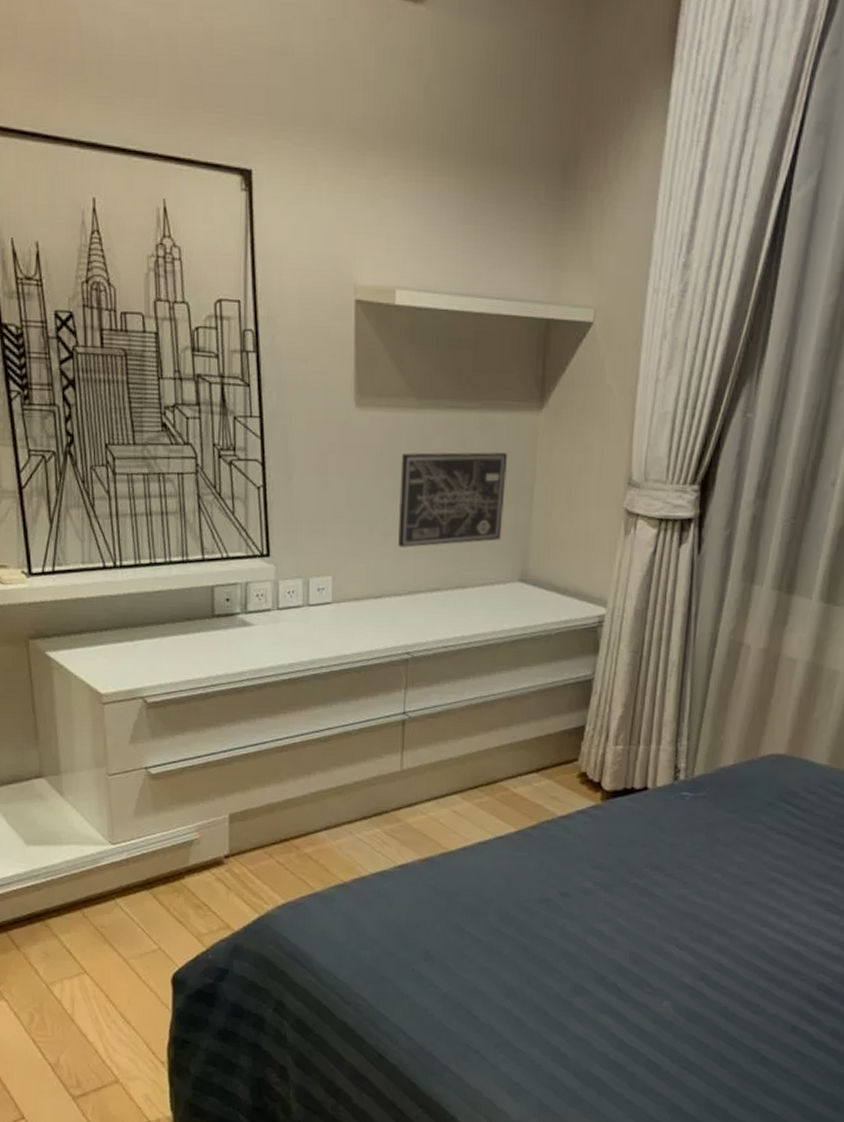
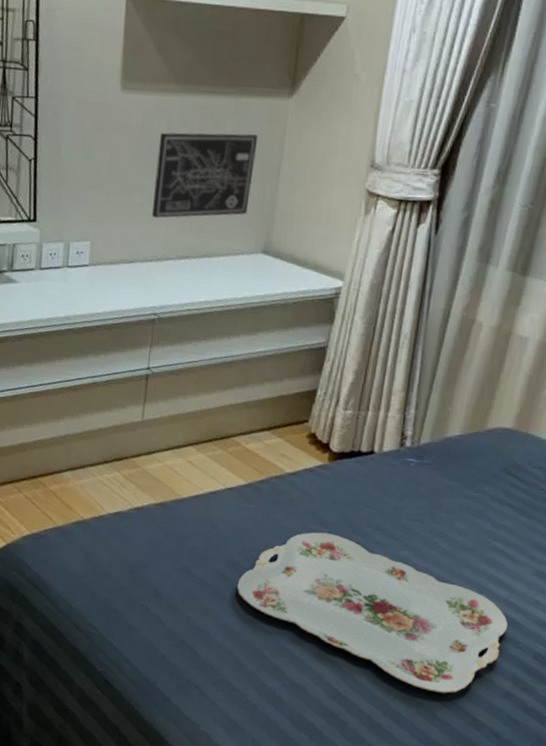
serving tray: none [513,877,792,1033] -> present [237,532,508,694]

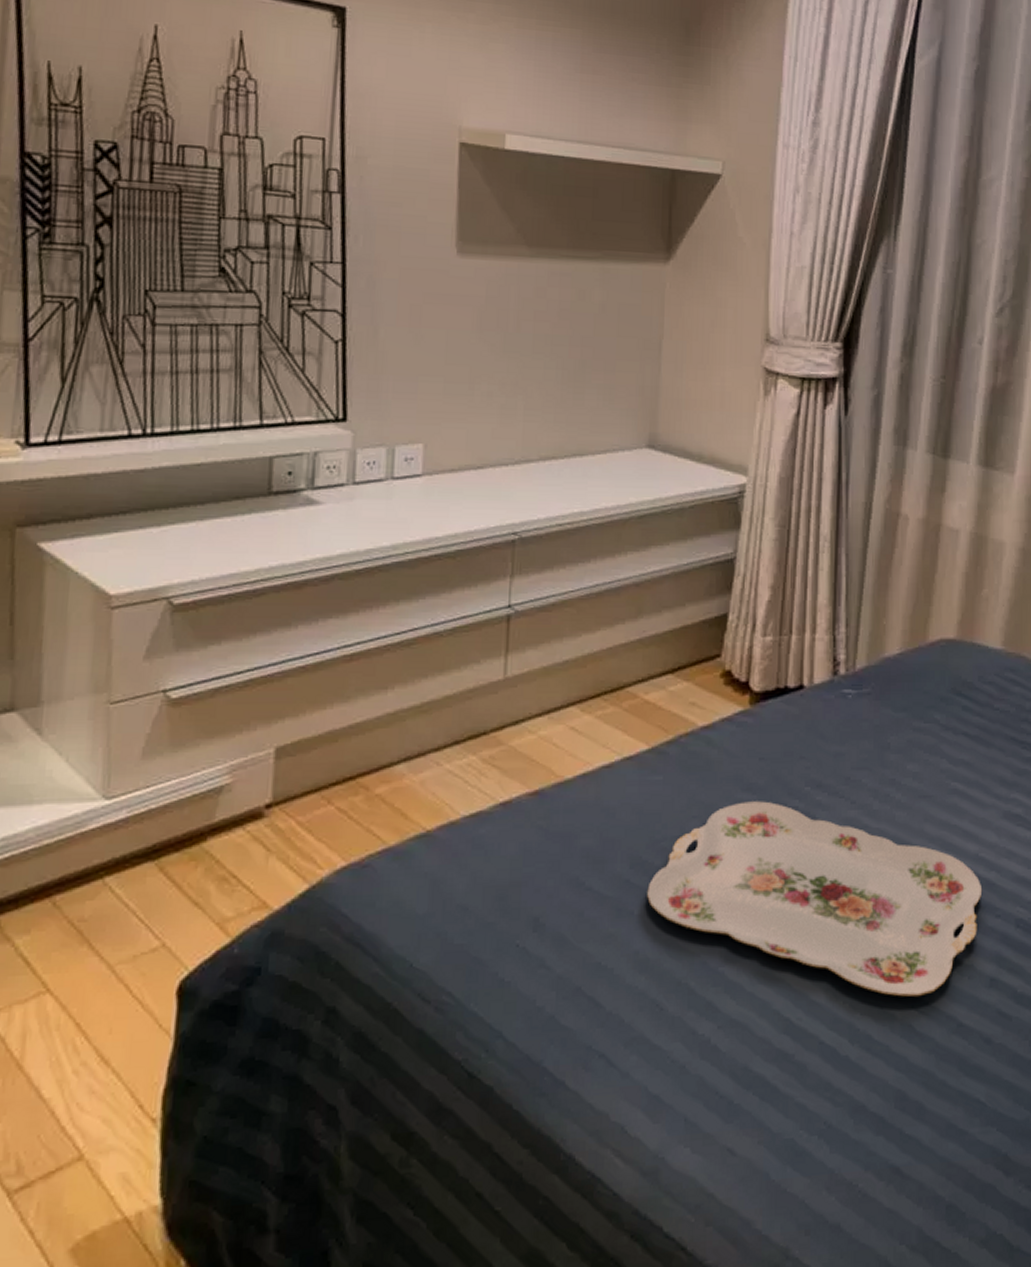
wall art: present [152,132,259,218] -> none [505,304,632,410]

